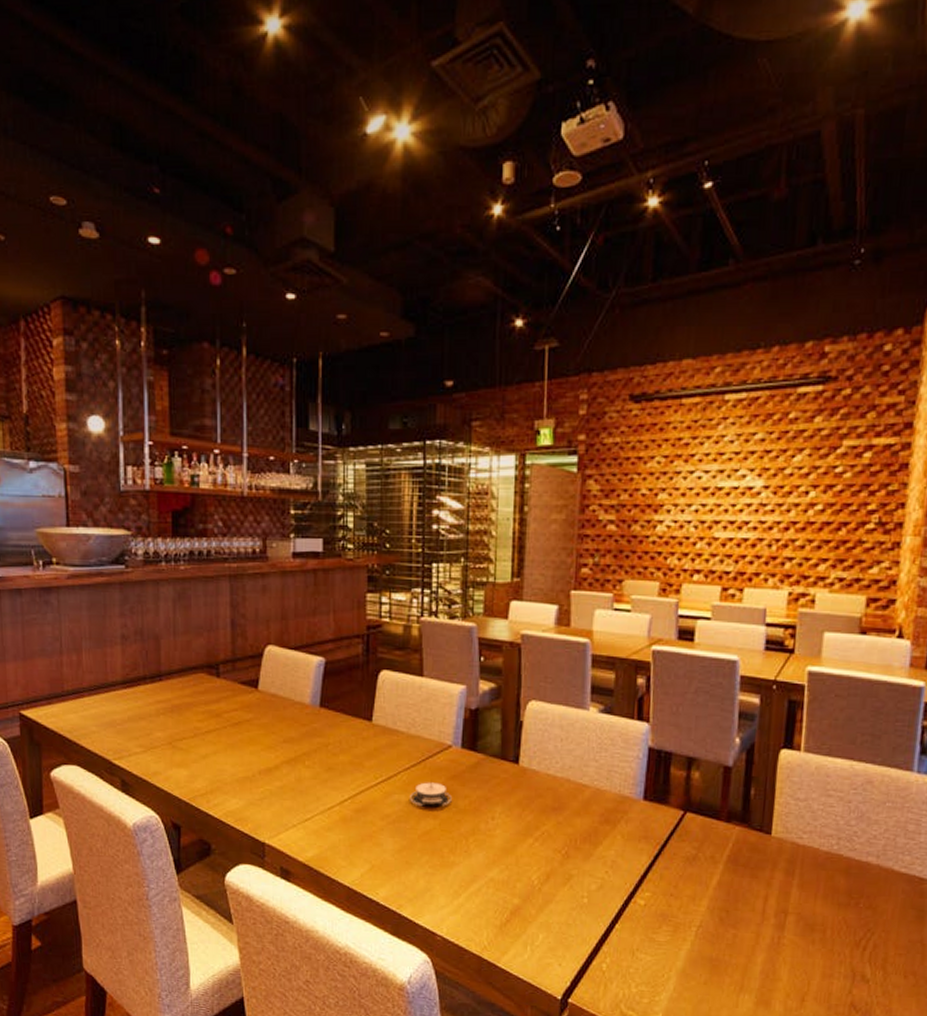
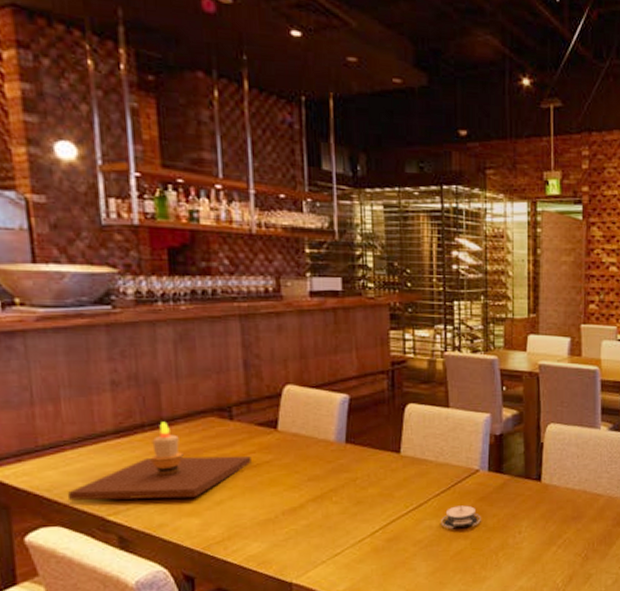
candle: none [85,675,234,750] -> present [68,421,251,501]

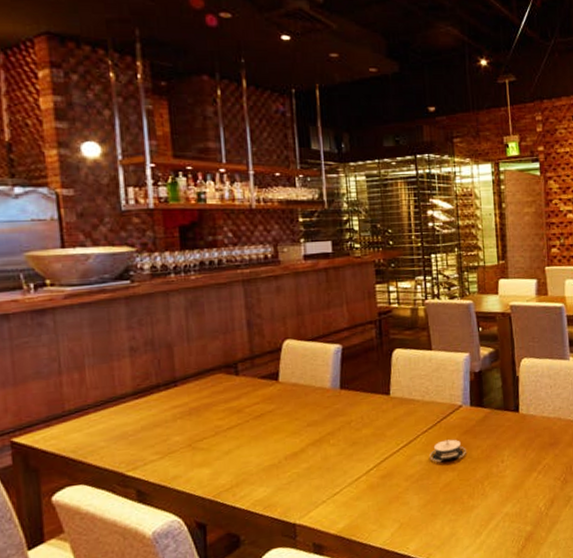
candle: present [68,421,251,501] -> none [92,381,256,460]

